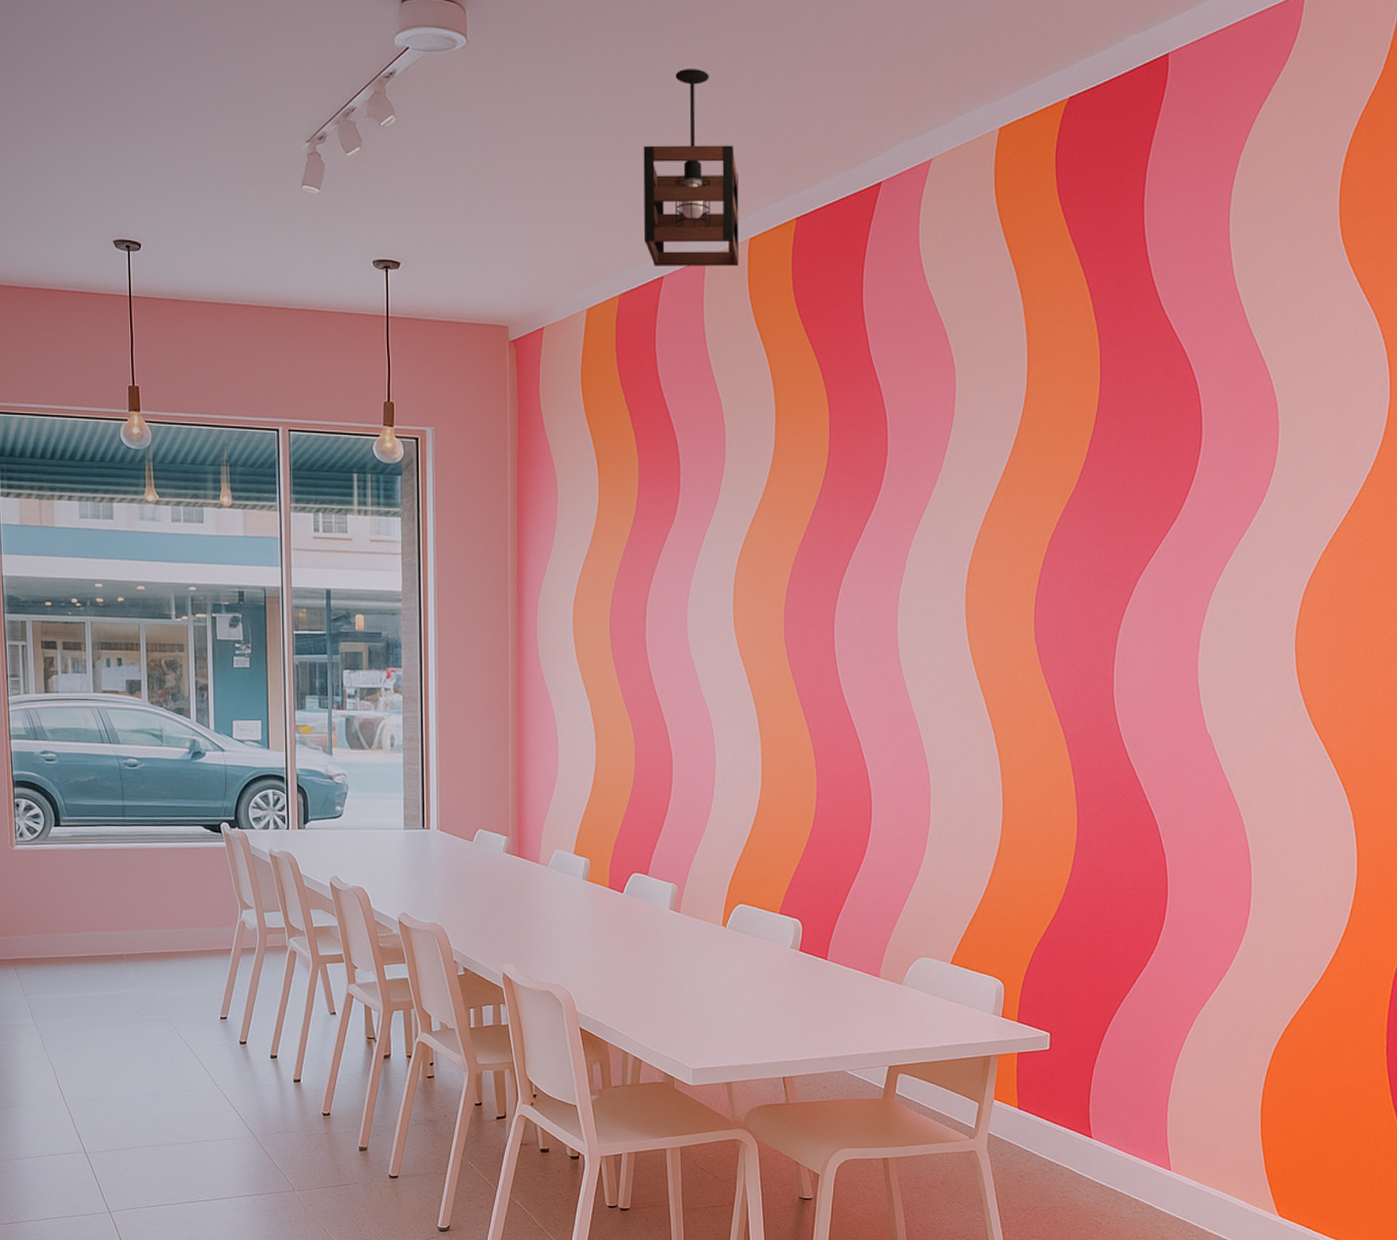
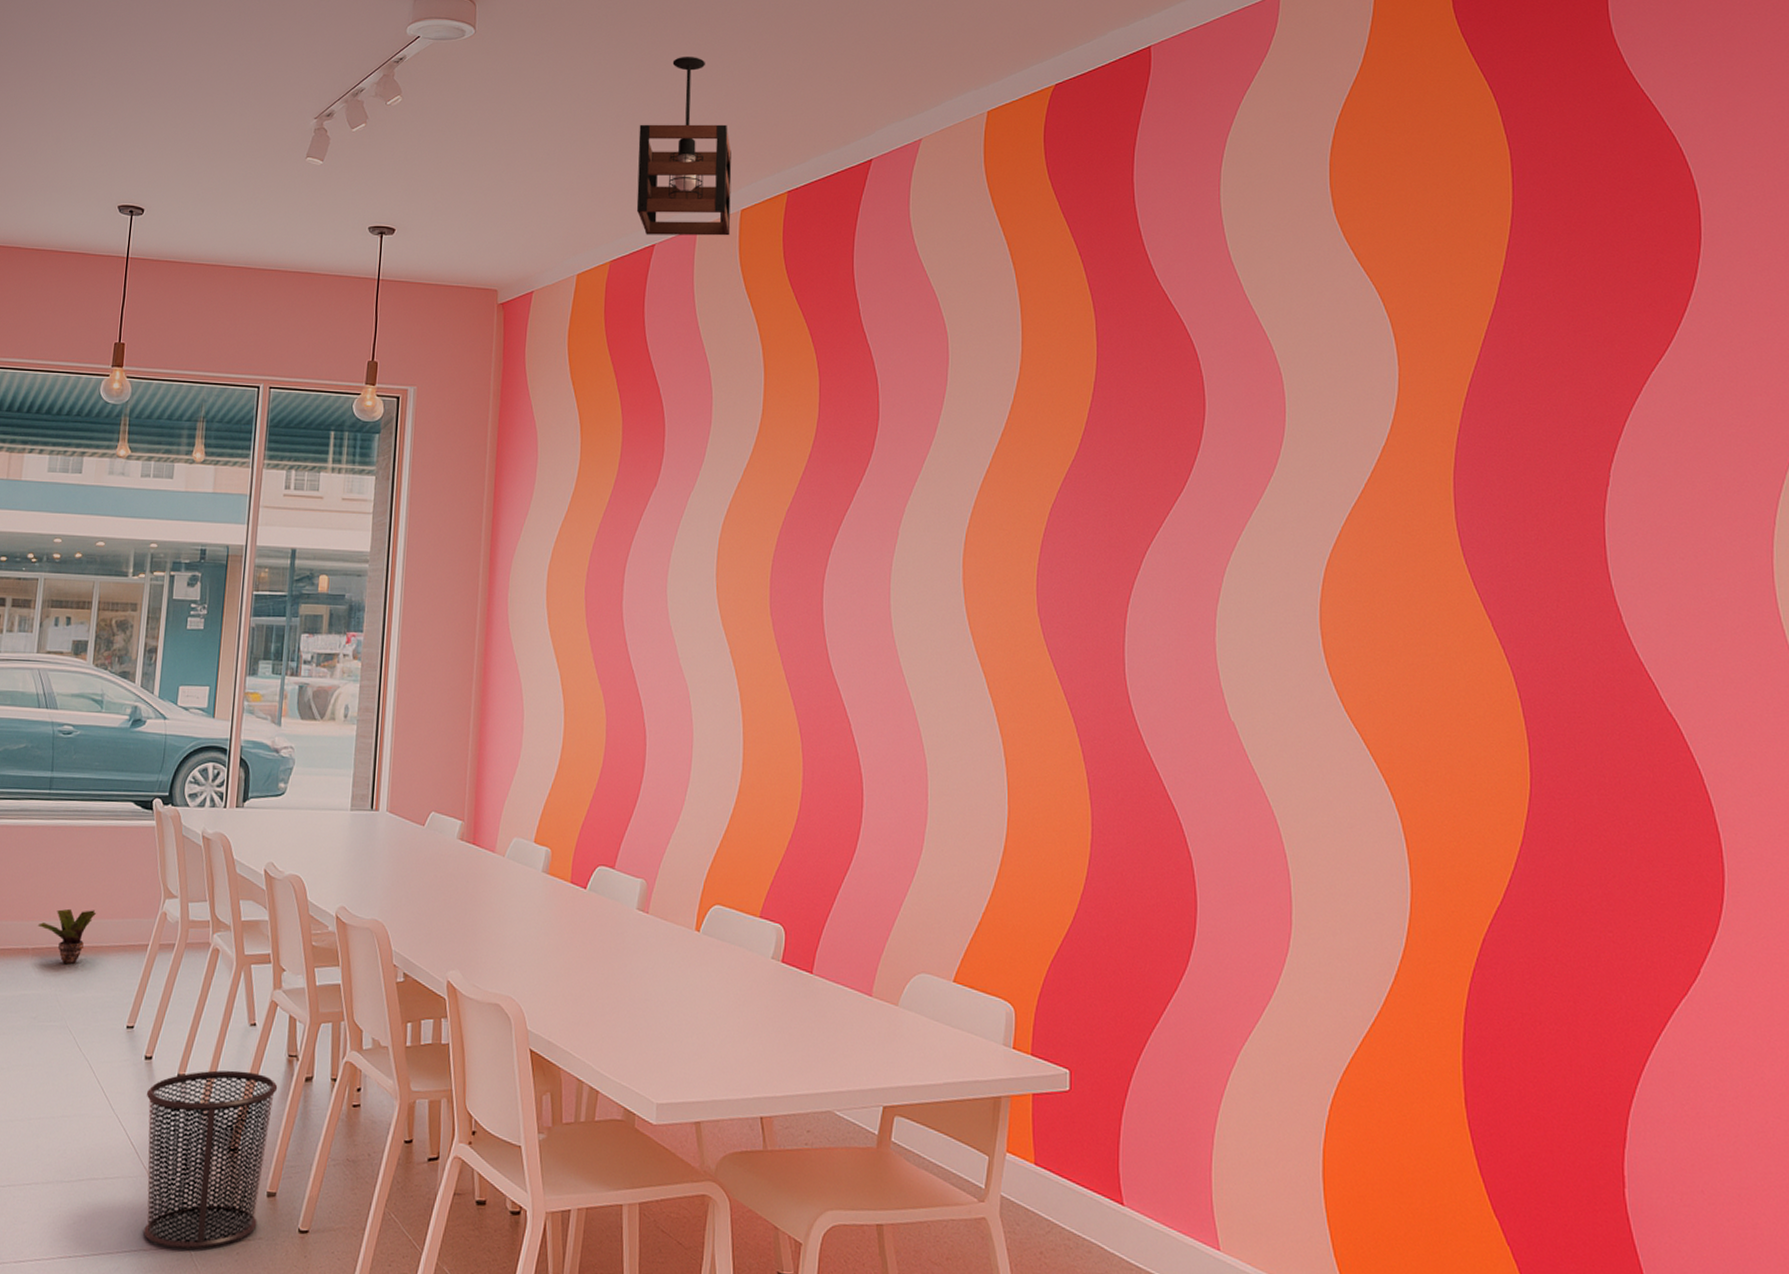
potted plant: none [128,920,180,968] -> present [37,908,96,965]
waste bin: none [244,1051,360,1194] -> present [144,1070,278,1250]

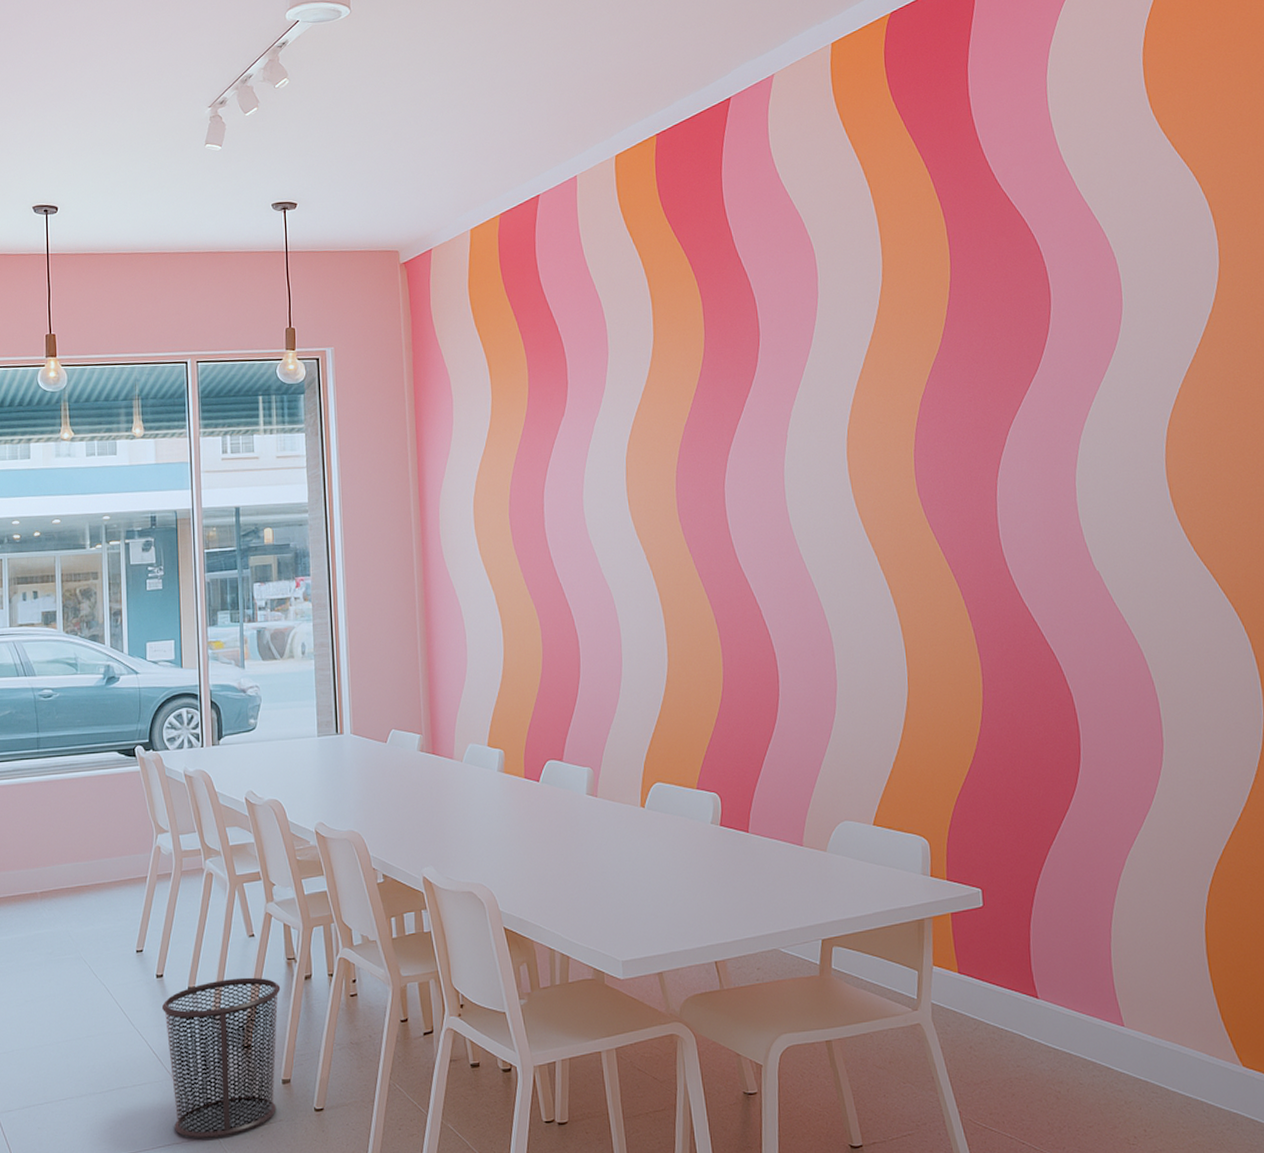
potted plant: present [37,908,96,965] -> none [42,852,95,903]
pendant light: present [636,57,732,236] -> none [513,17,608,187]

